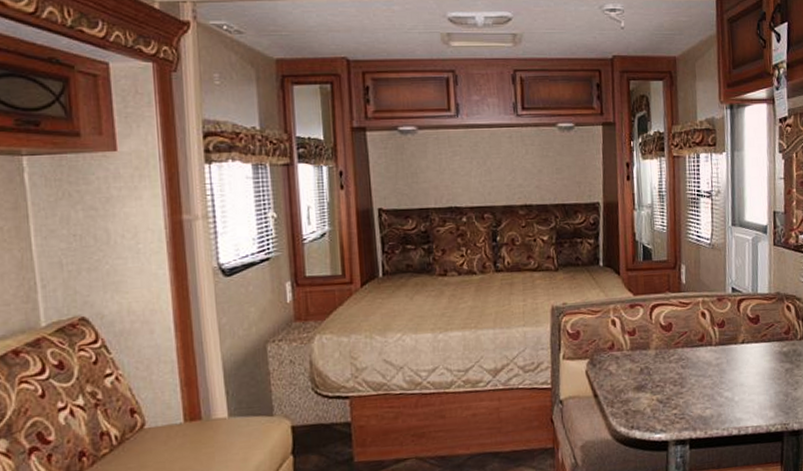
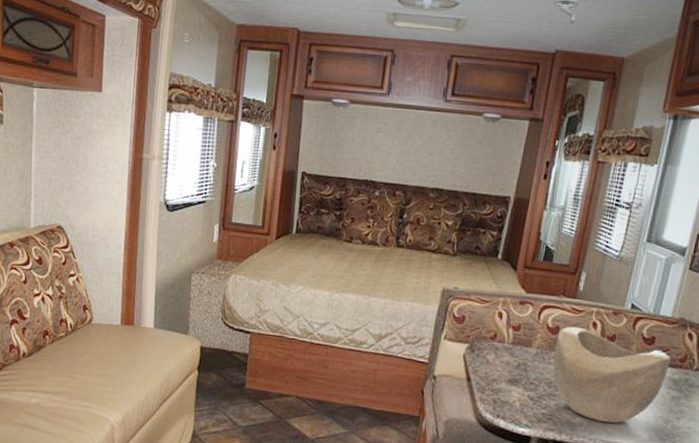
decorative bowl: none [671,319,777,410] -> present [553,326,671,423]

